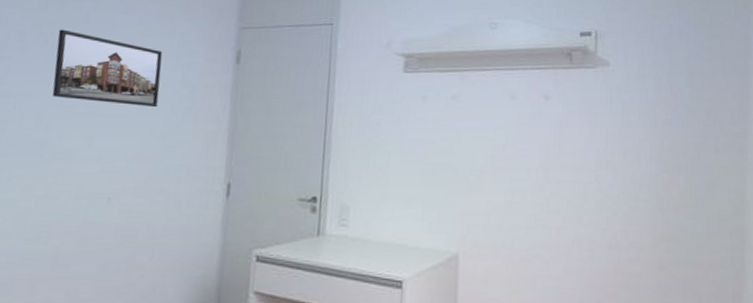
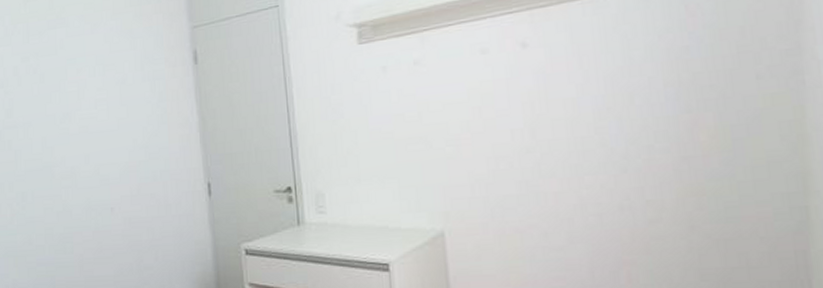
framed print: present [52,29,163,108] -> none [42,58,134,122]

